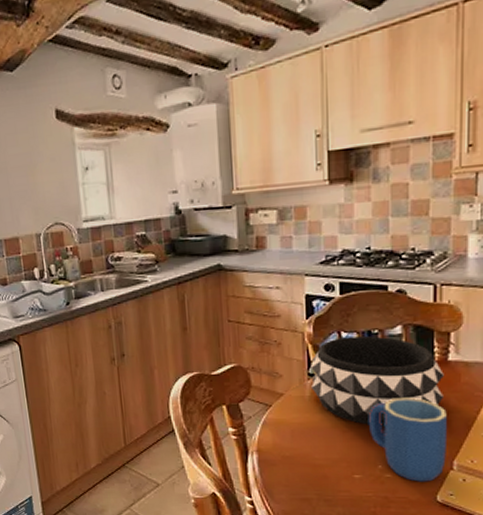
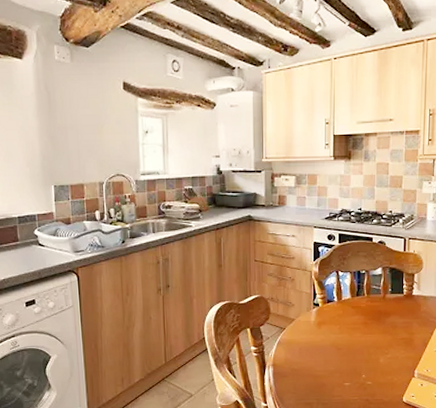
decorative bowl: present [311,336,444,426] -> none [316,275,410,345]
mug: present [368,397,447,482] -> none [356,322,411,387]

